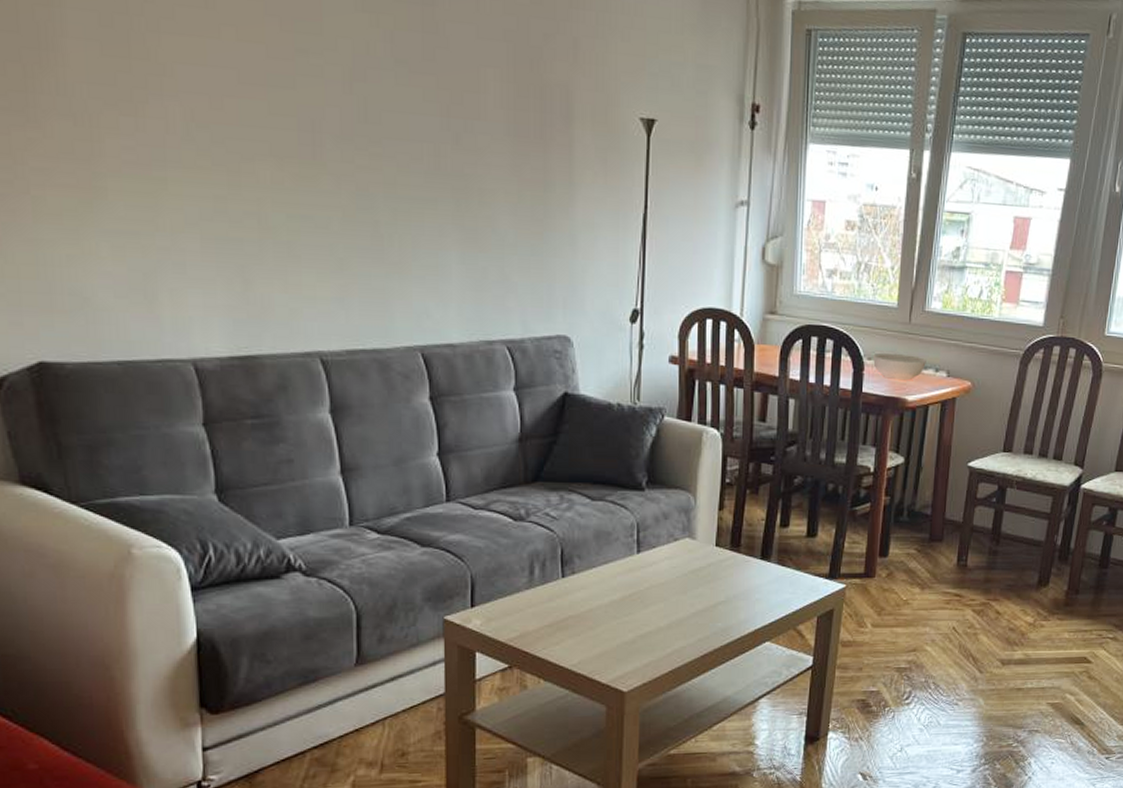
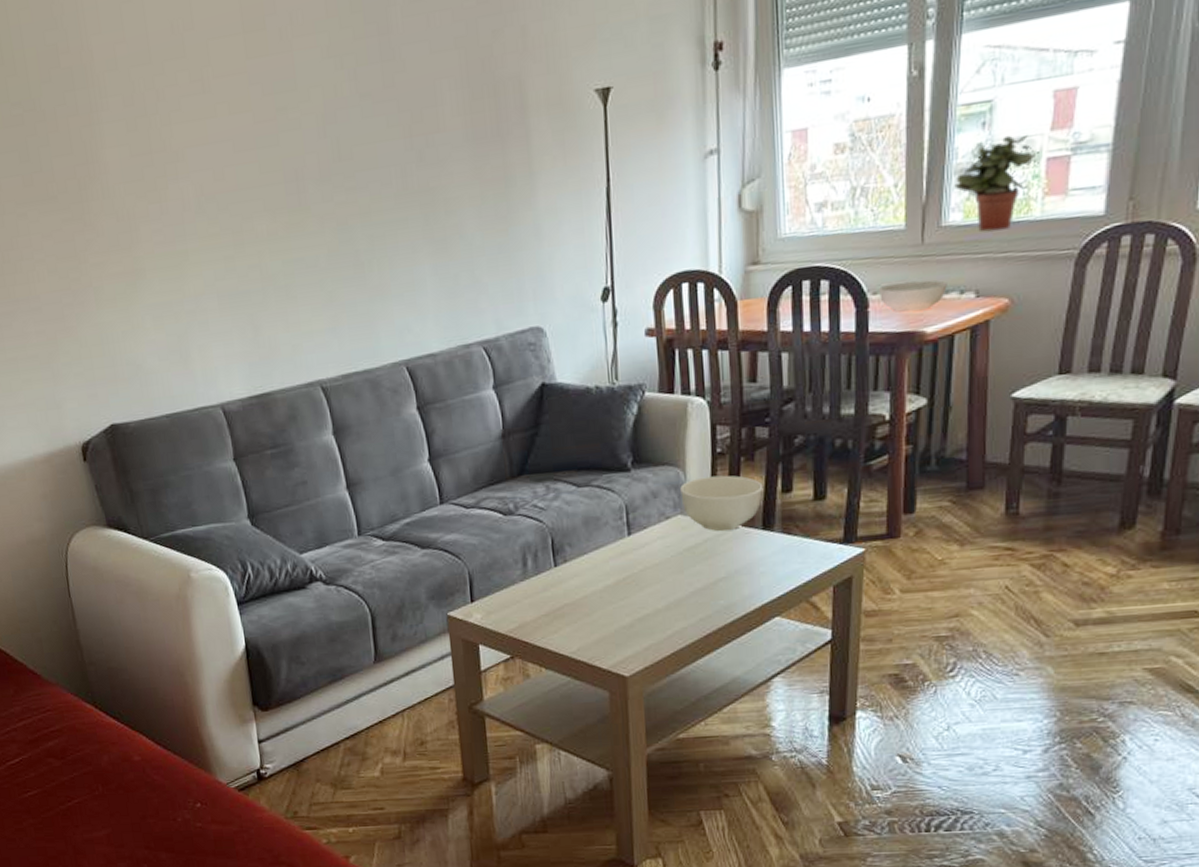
bowl: none [690,504,765,558] -> present [680,475,764,532]
potted plant: none [937,245,1001,324] -> present [954,134,1039,233]

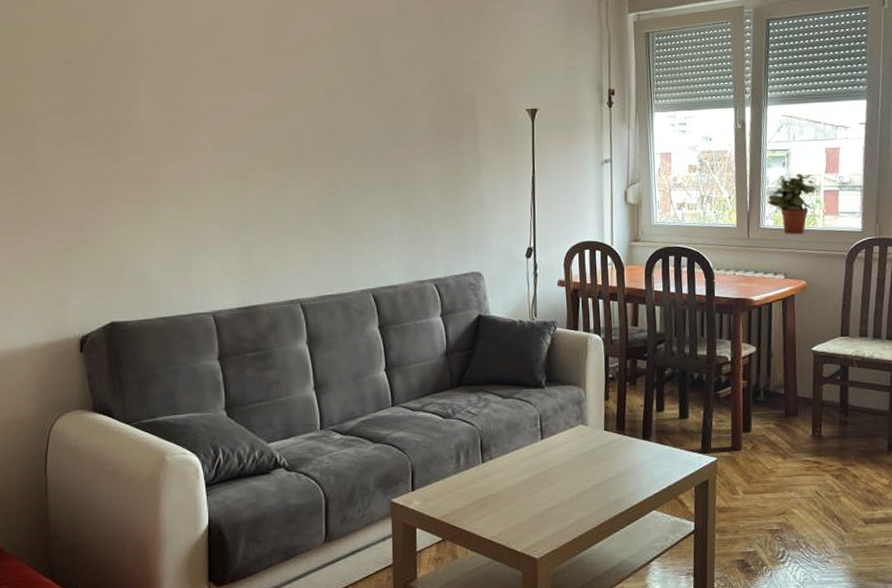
bowl: present [680,475,764,532] -> none [582,395,643,440]
bowl: present [879,280,947,313] -> none [721,264,766,285]

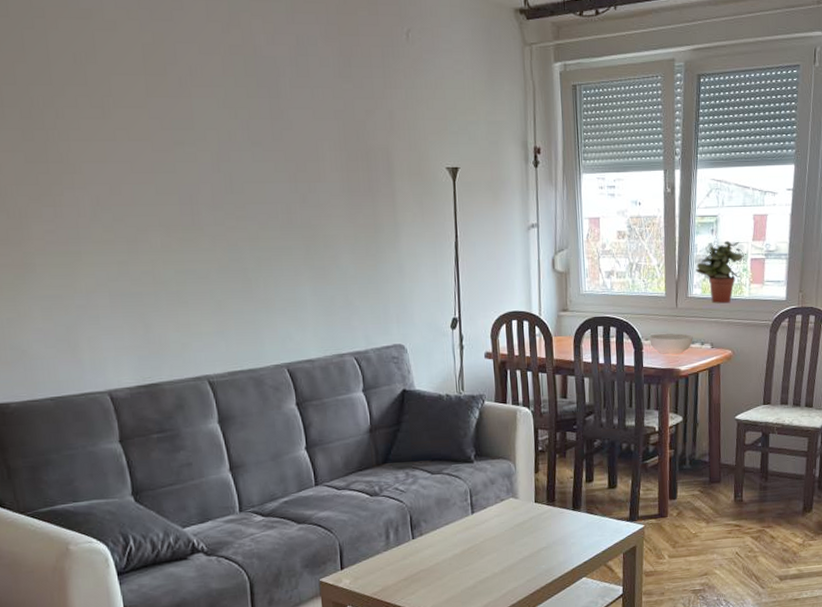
bowl: none [721,264,766,285] -> present [649,333,693,355]

